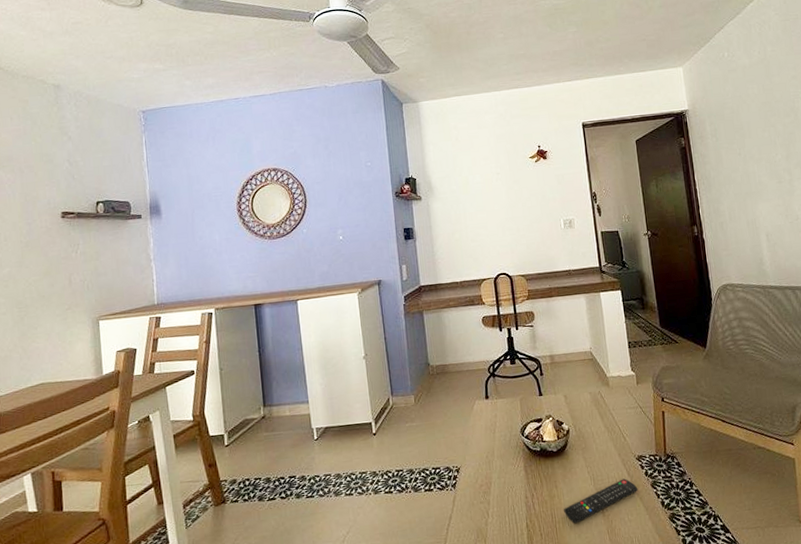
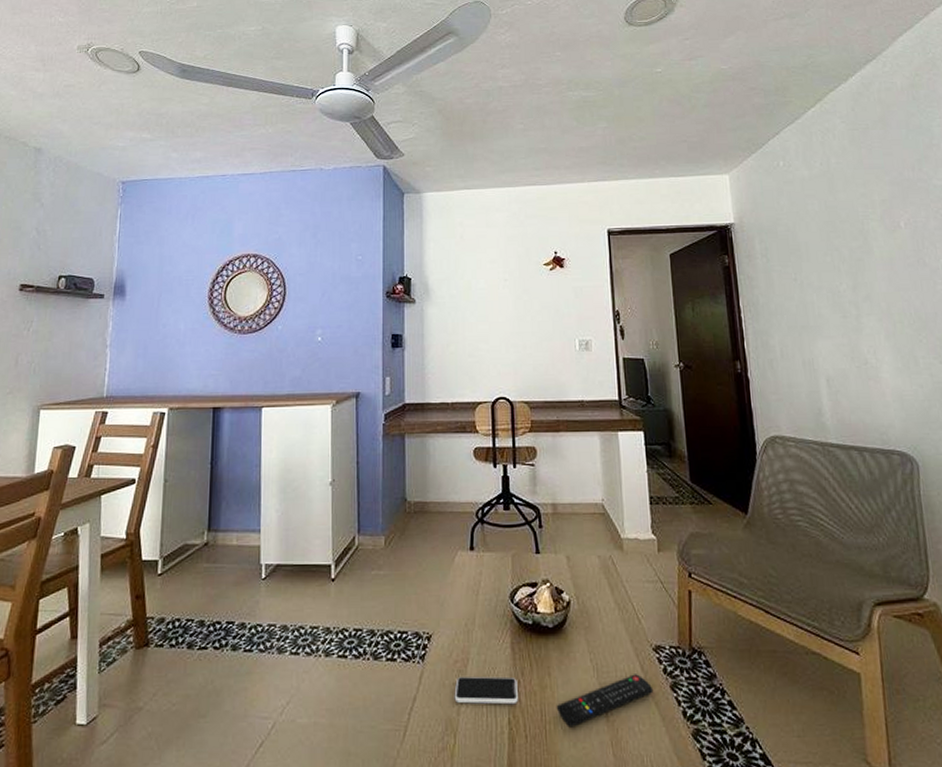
smartphone: none [482,492,534,516] -> present [454,676,519,705]

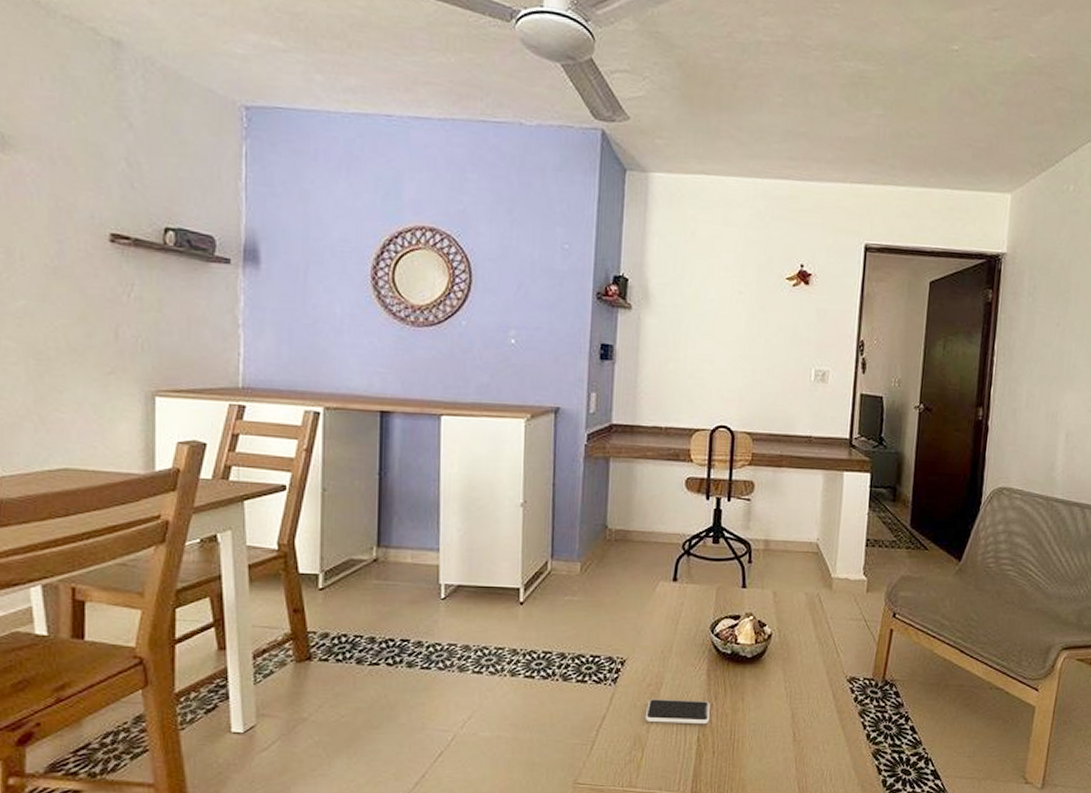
remote control: present [557,674,654,728] -> none [747,701,842,745]

